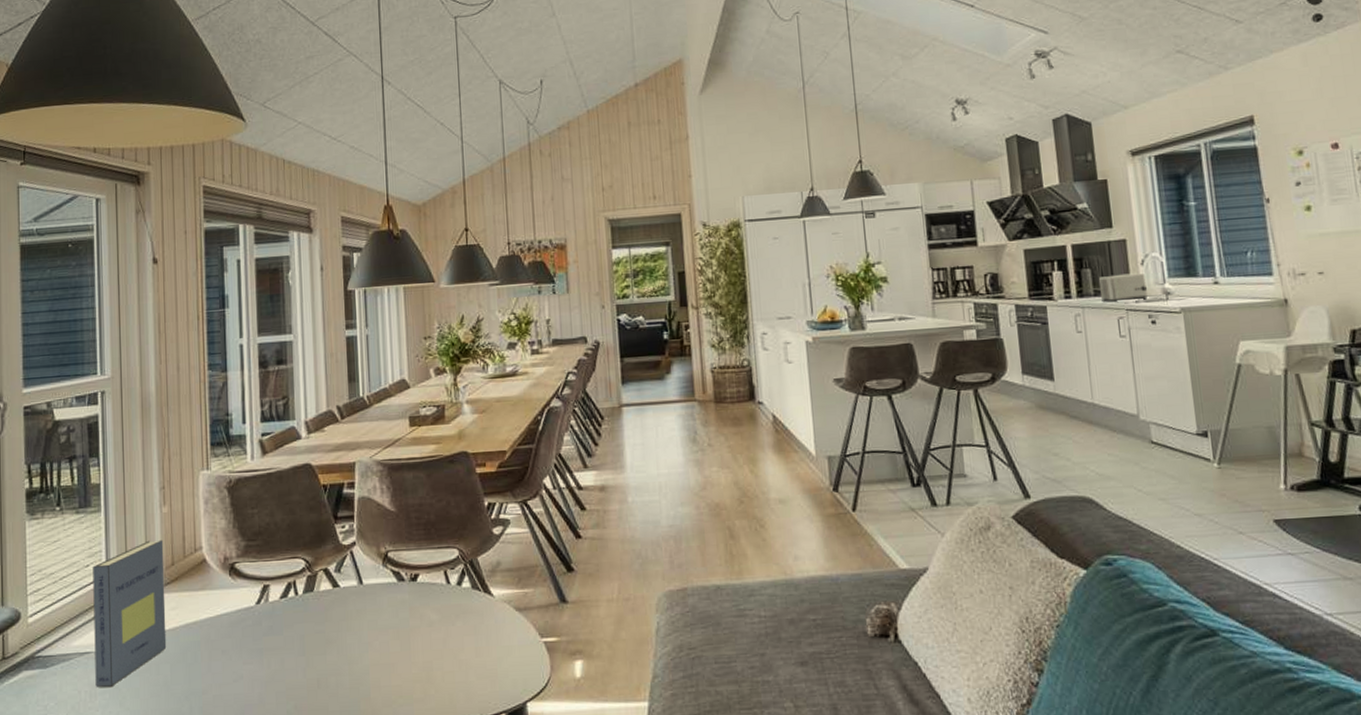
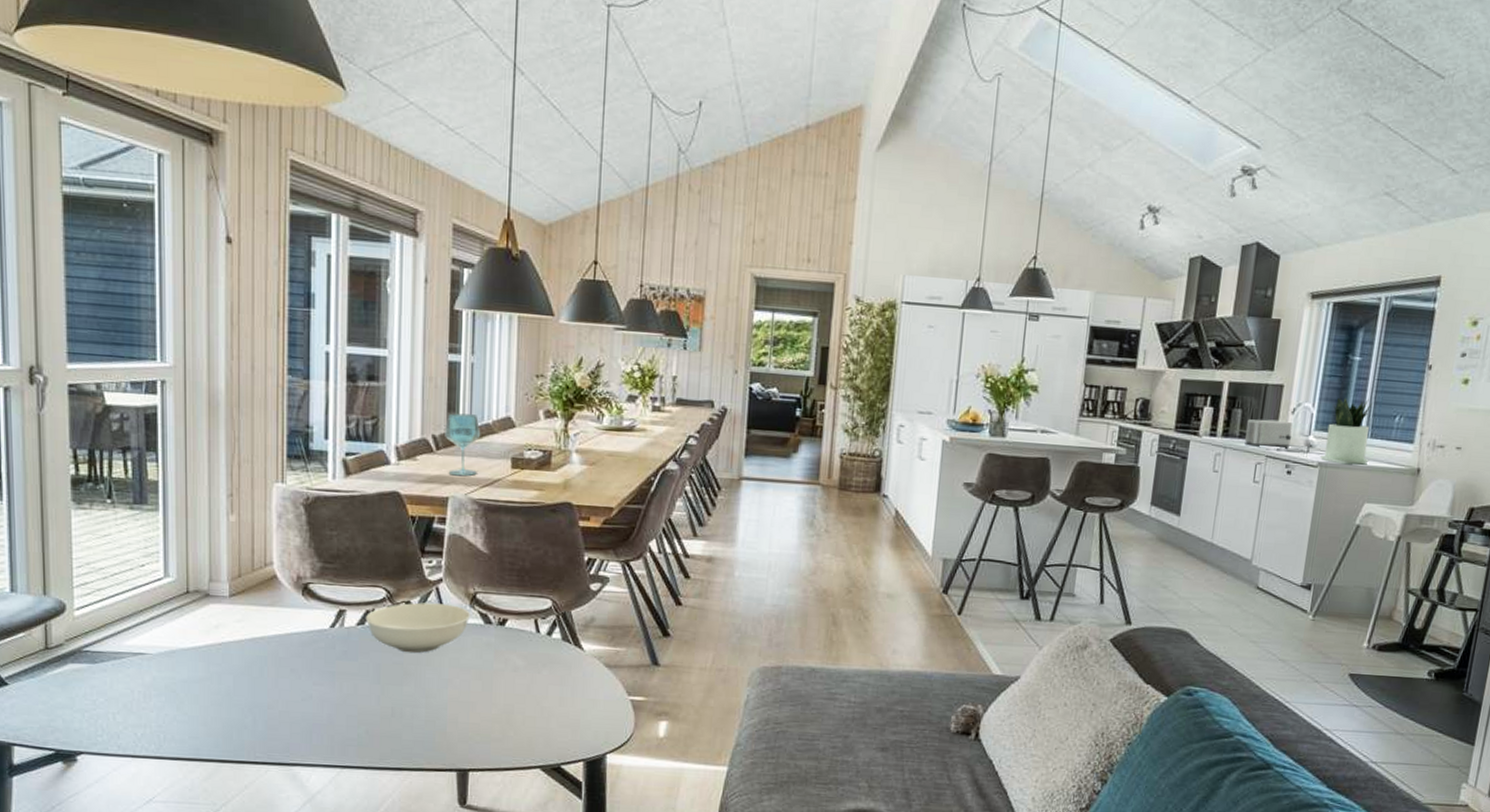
book: present [93,539,167,687] -> none [148,548,230,690]
bowl: none [287,566,385,621] -> present [365,602,471,654]
wine glass: none [347,381,380,441] -> present [445,413,481,476]
planter: none [1181,240,1232,306] -> present [1320,397,1372,465]

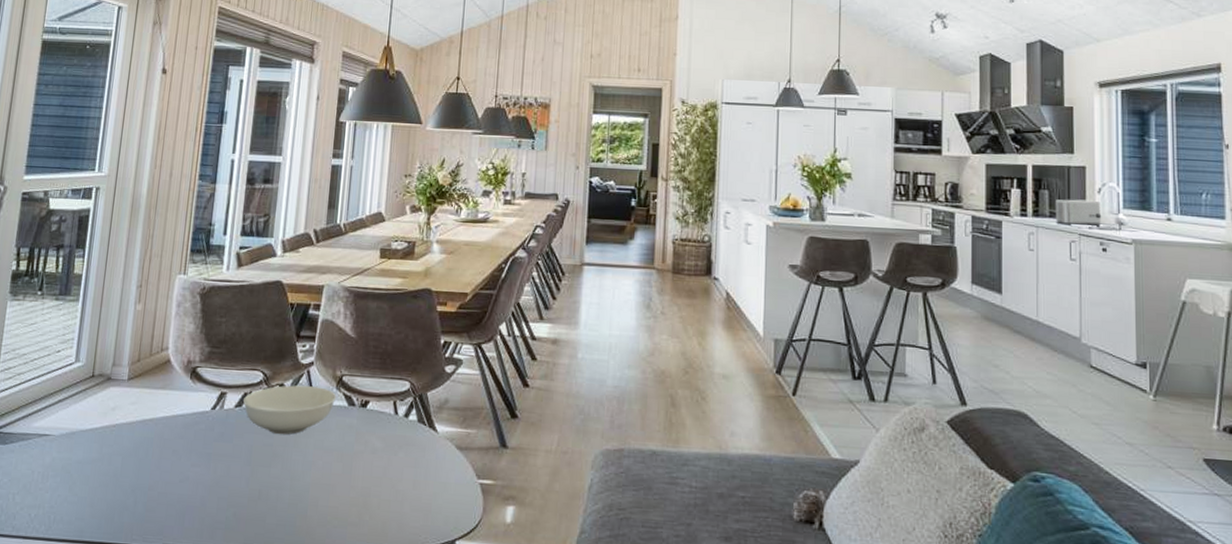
wine glass: present [445,413,481,476] -> none [324,210,356,266]
planter: present [1320,397,1372,465] -> none [1134,177,1183,241]

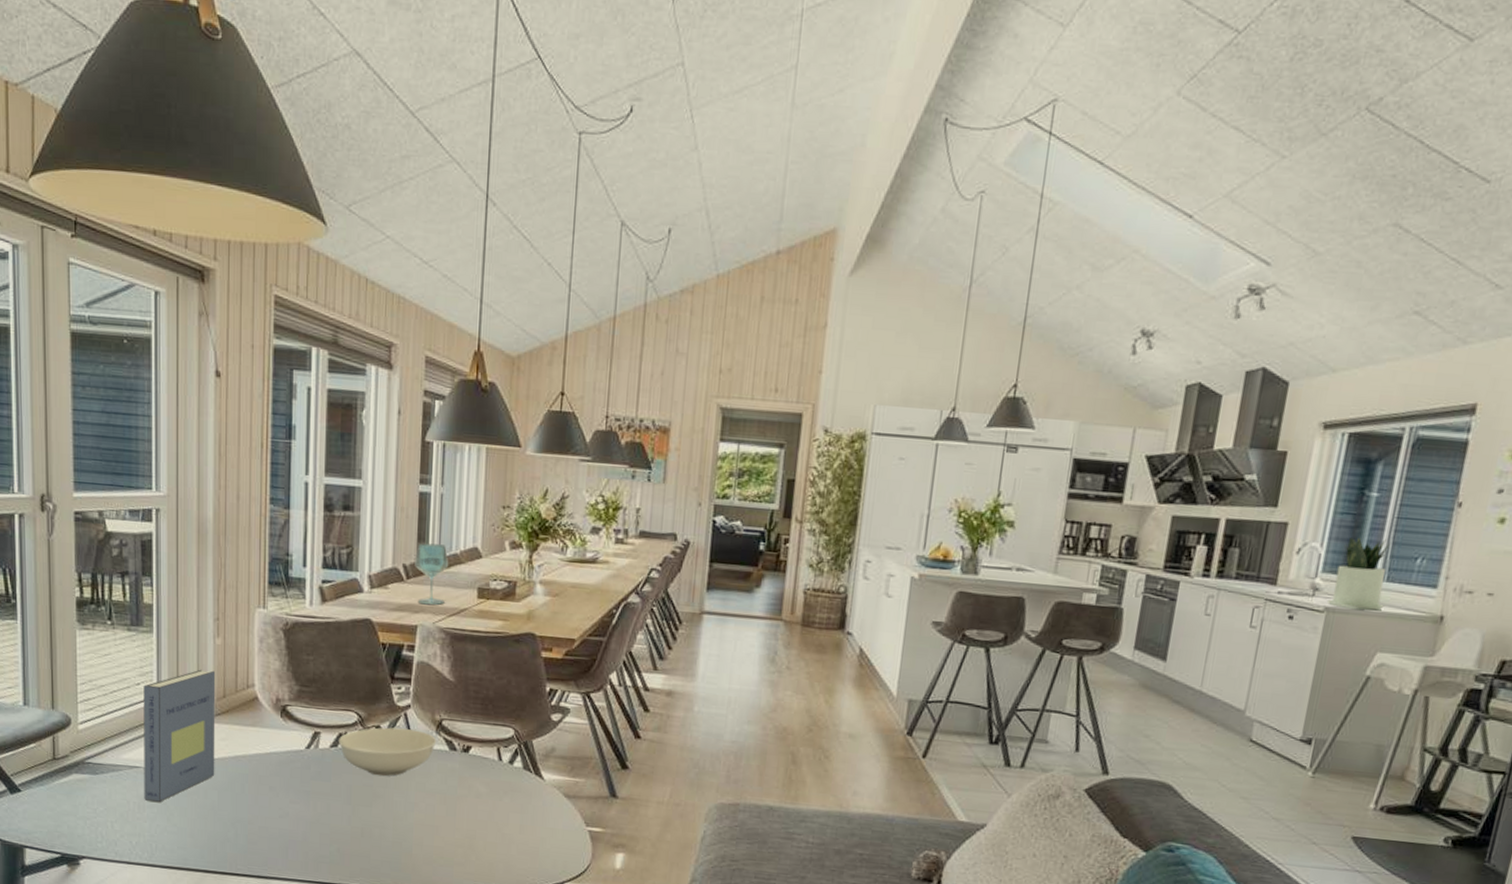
book: none [49,335,133,471] -> present [143,669,216,802]
wine glass: none [324,210,356,266] -> present [415,543,449,605]
toaster: present [1055,199,1102,227] -> none [1241,559,1297,592]
planter: none [1134,177,1183,241] -> present [1327,537,1390,611]

